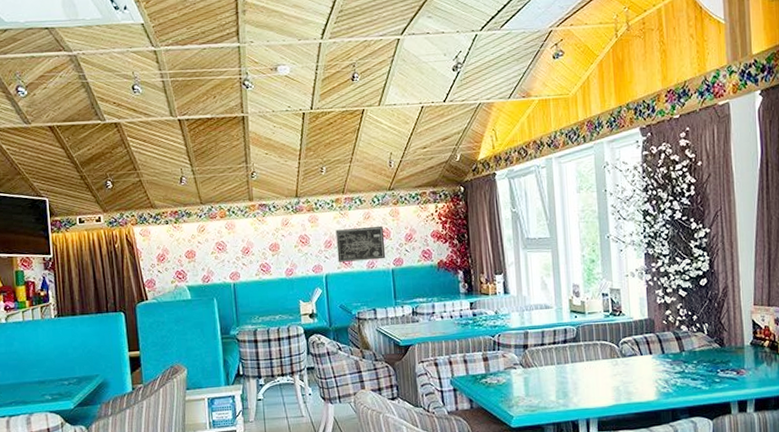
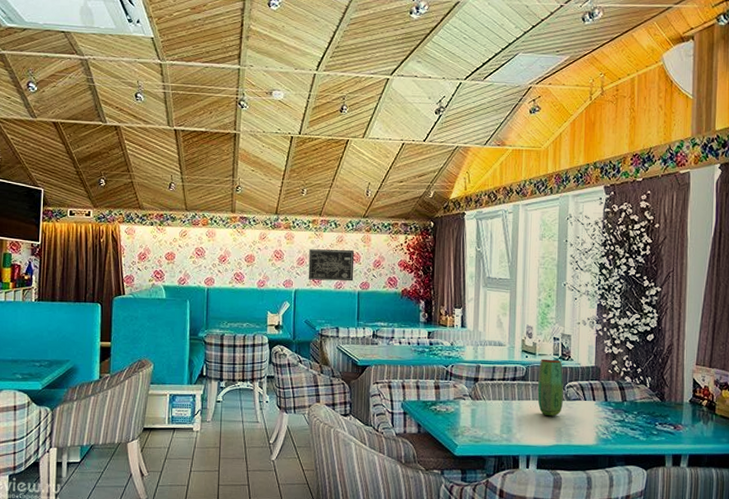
vase: none [589,316,619,376] -> present [537,358,564,417]

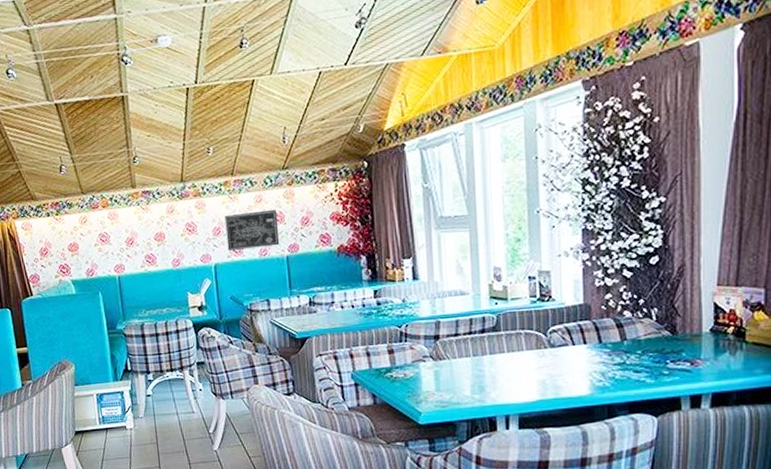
vase: present [537,358,564,417] -> none [512,302,547,369]

